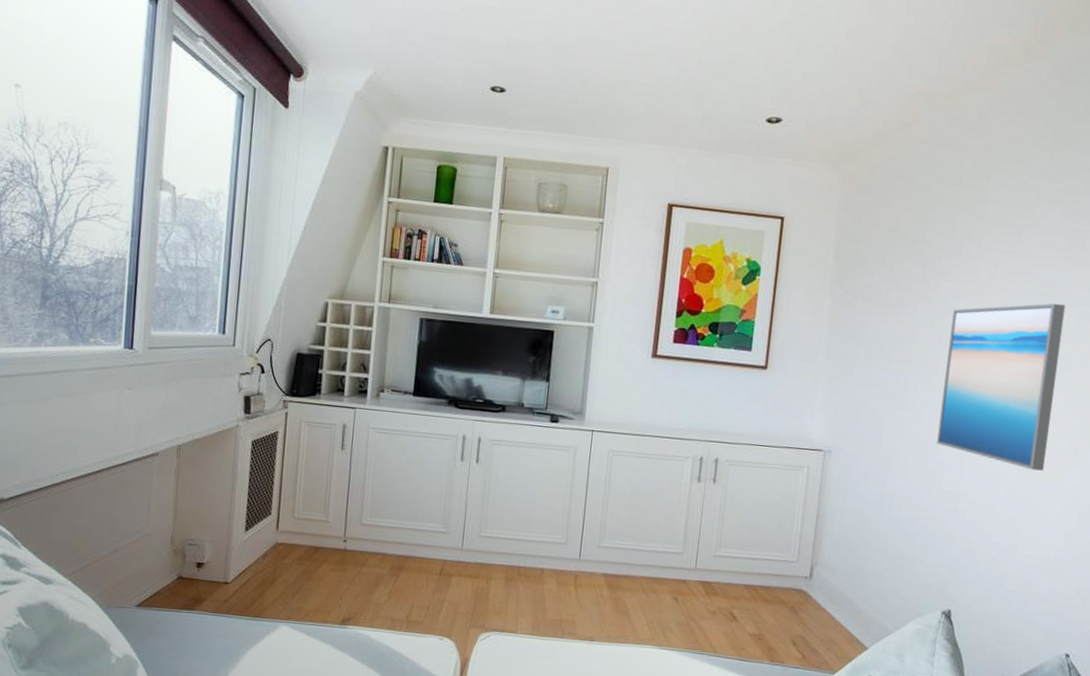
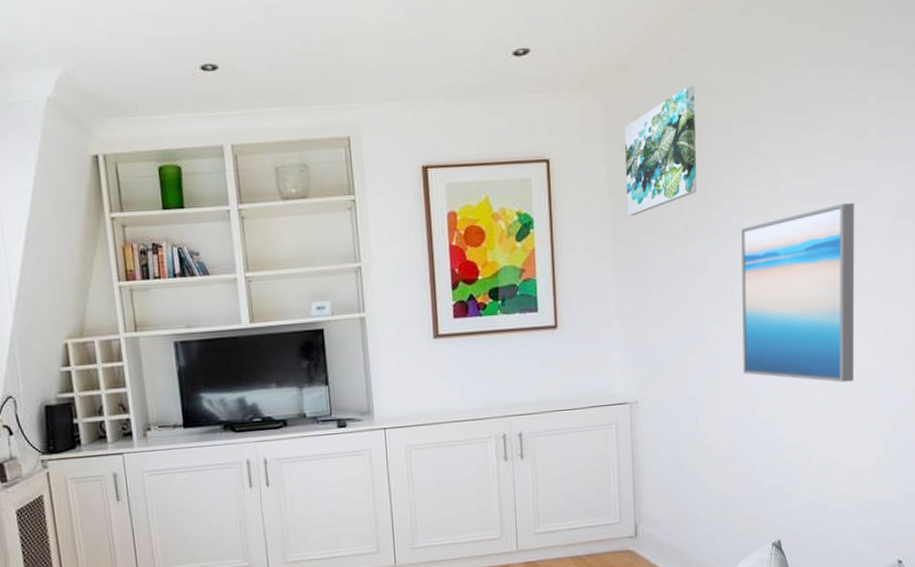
wall art: none [848,174,928,281] -> present [625,86,696,217]

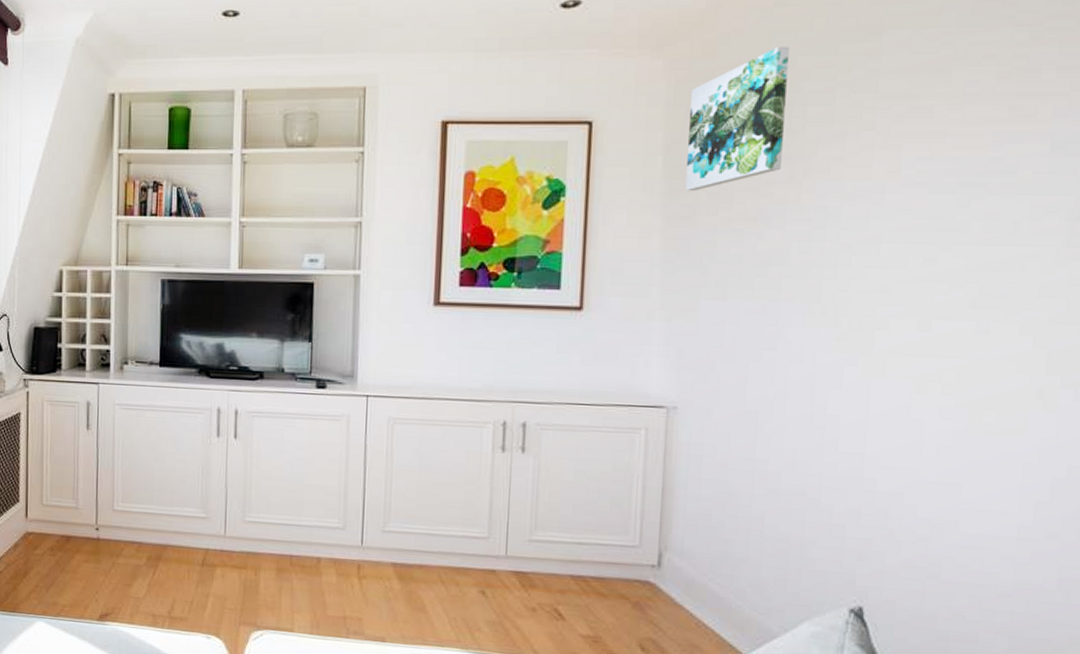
wall art: present [741,202,855,382] -> none [826,195,1012,421]

